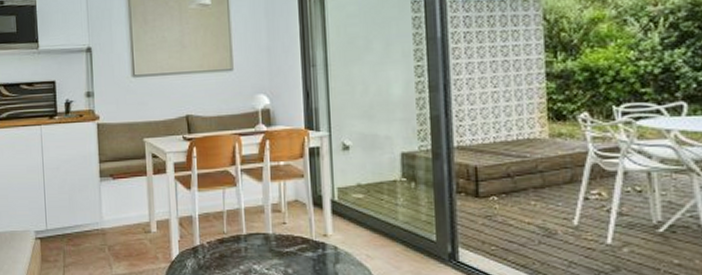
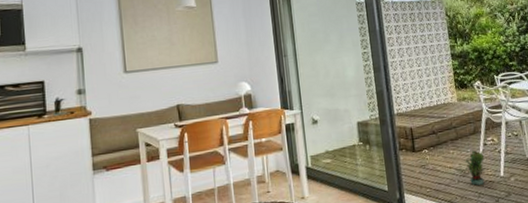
potted plant: none [548,203,585,251] -> present [463,149,485,186]

